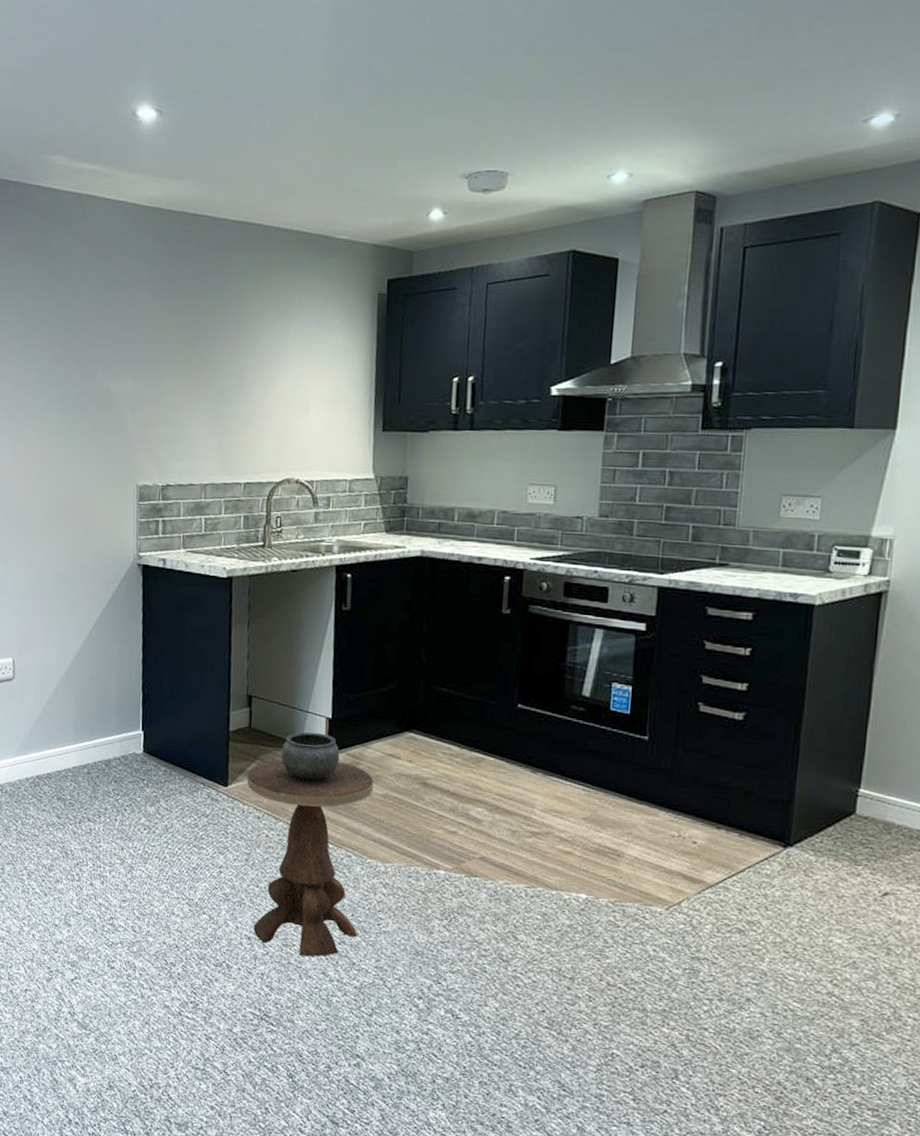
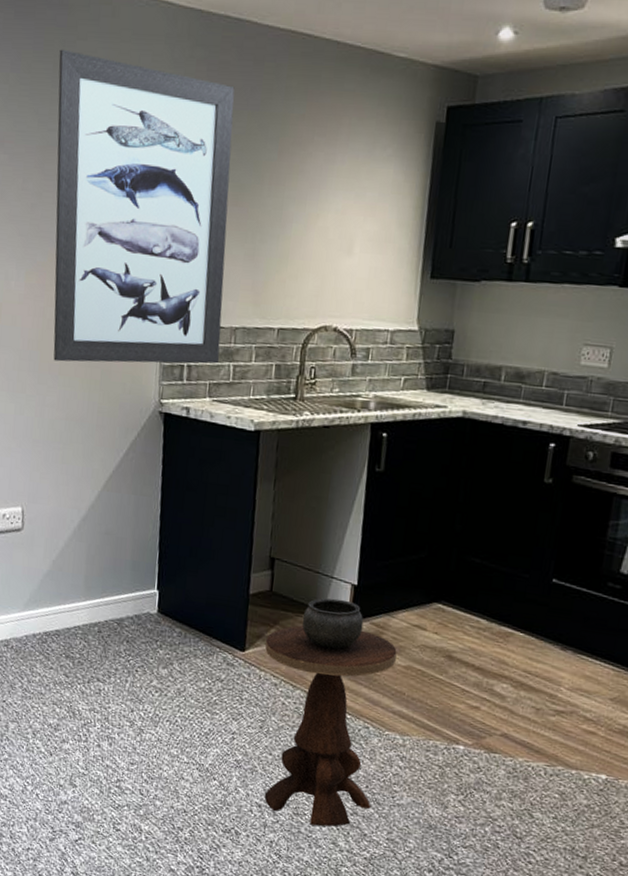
wall art: none [36,248,195,523] -> present [53,49,235,364]

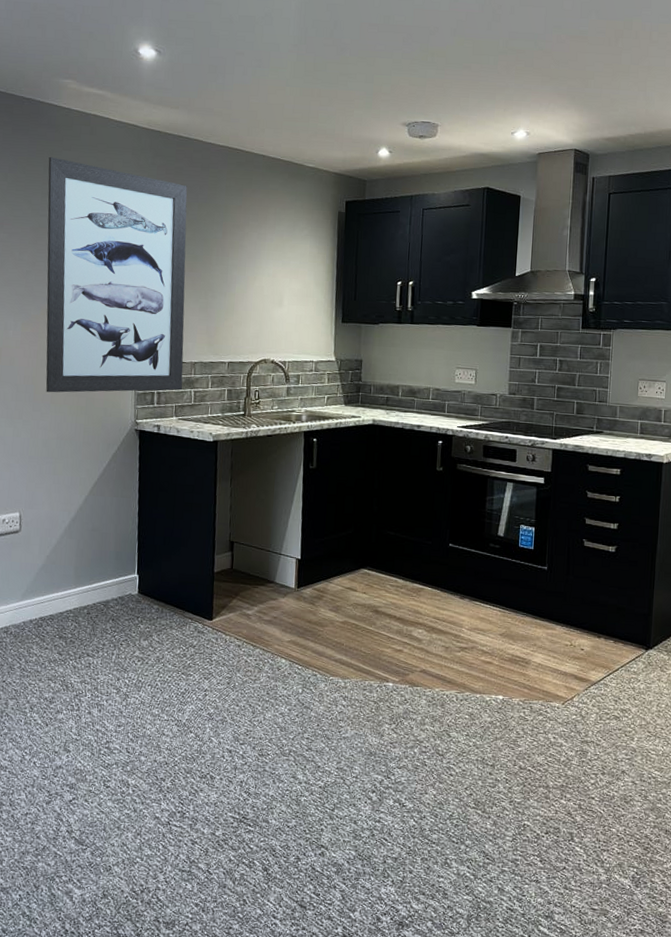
side table: present [264,598,397,827] -> none [229,571,335,764]

